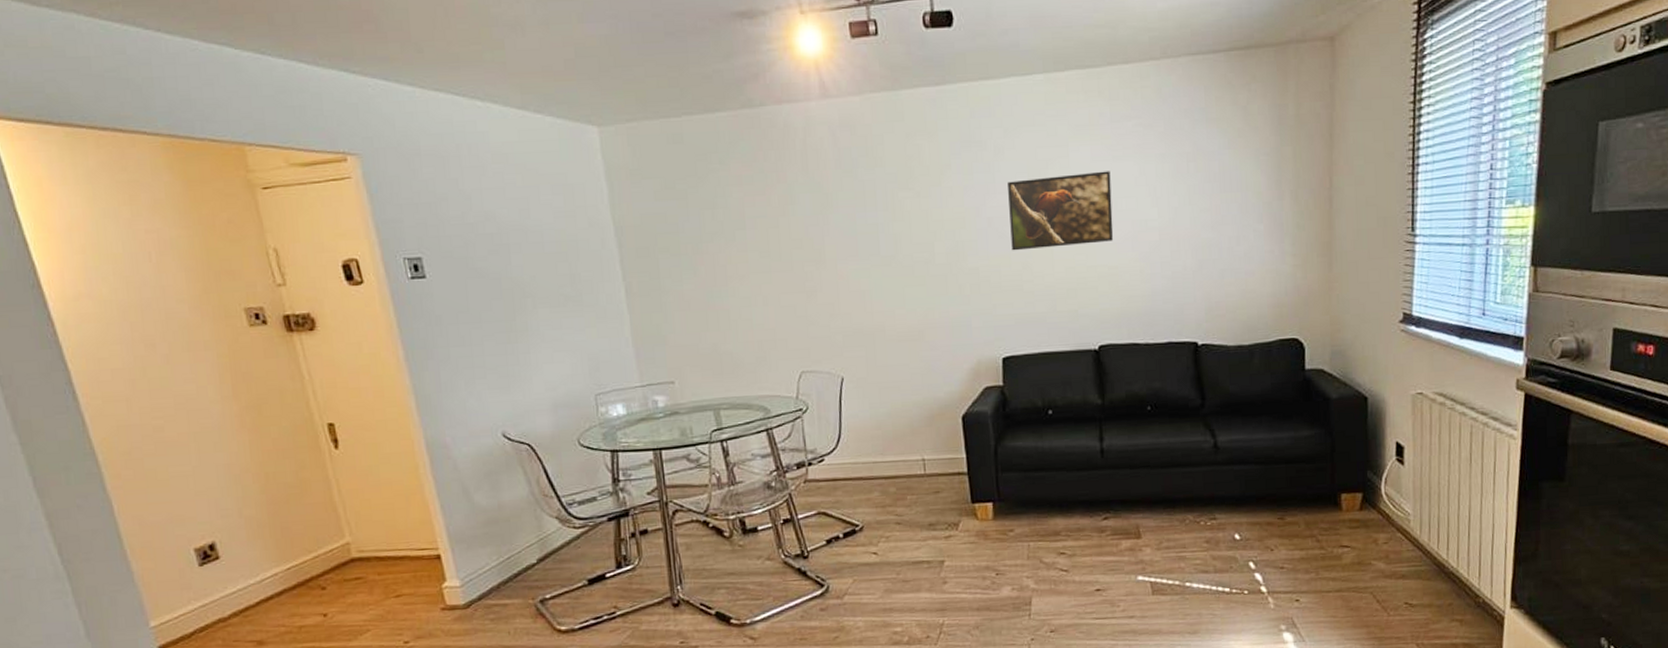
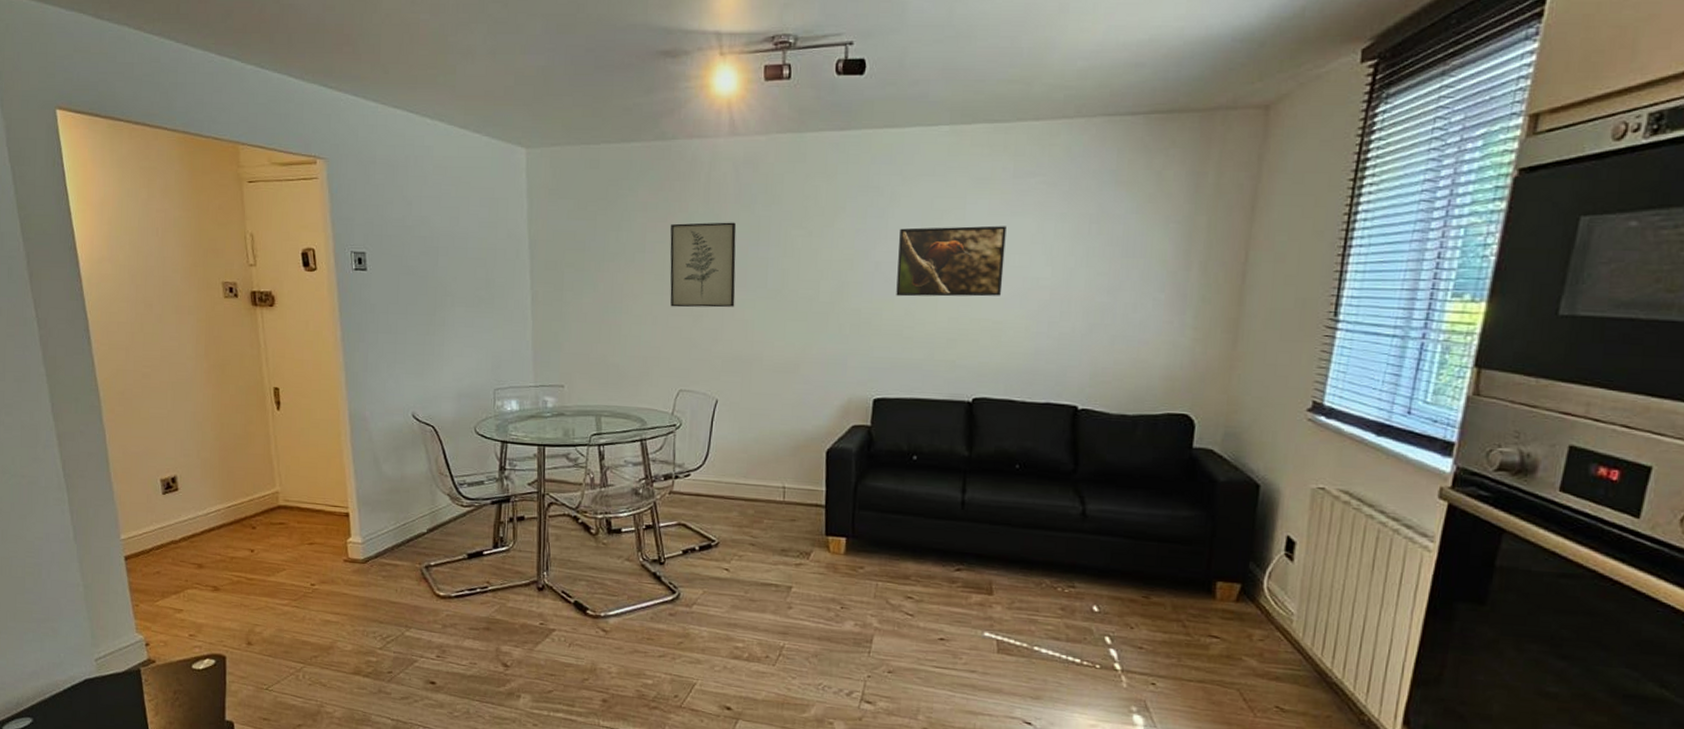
wall art: none [770,189,849,285] -> present [670,222,737,308]

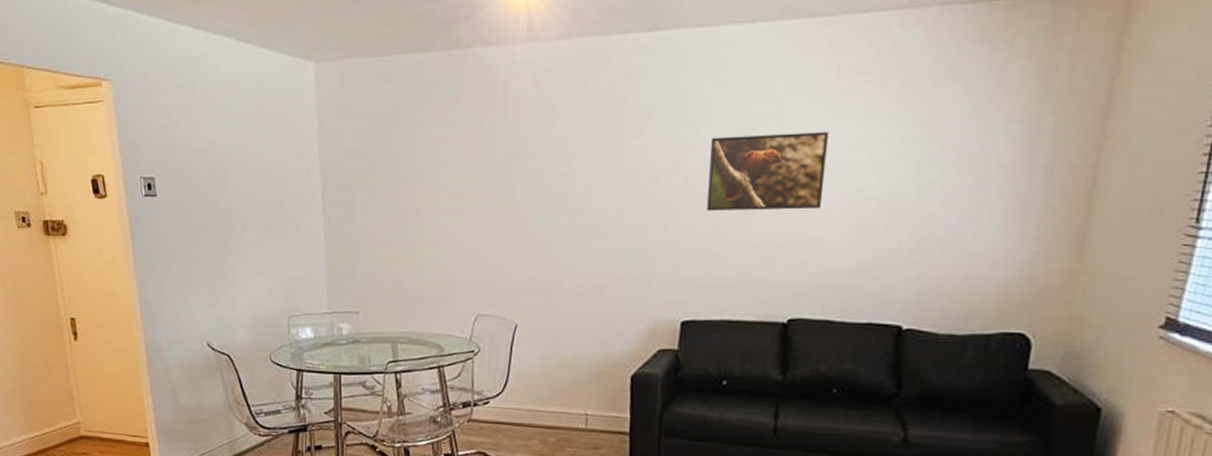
wall art: present [670,222,737,308] -> none [466,135,536,228]

